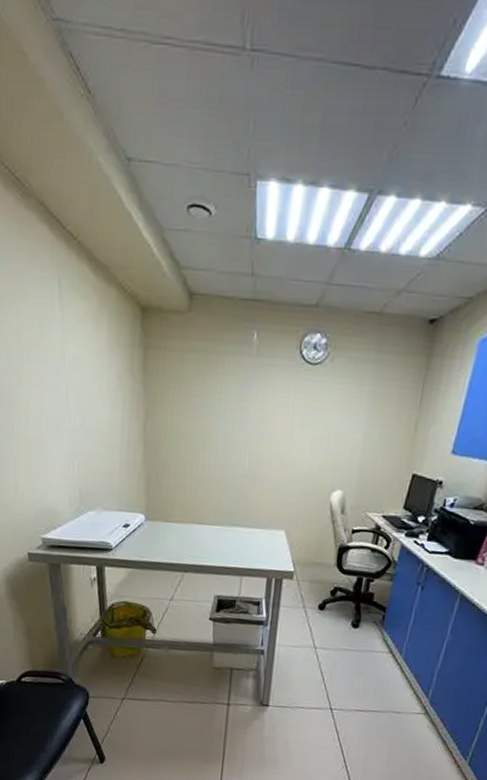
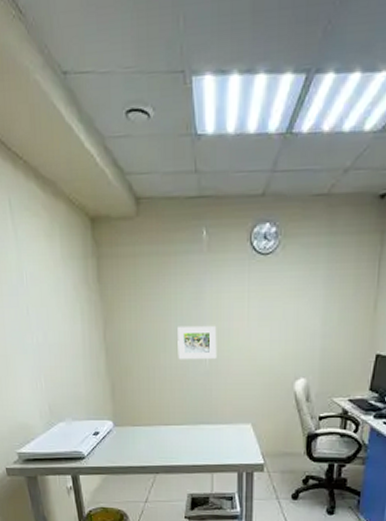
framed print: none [217,425,259,462] -> present [177,325,217,359]

